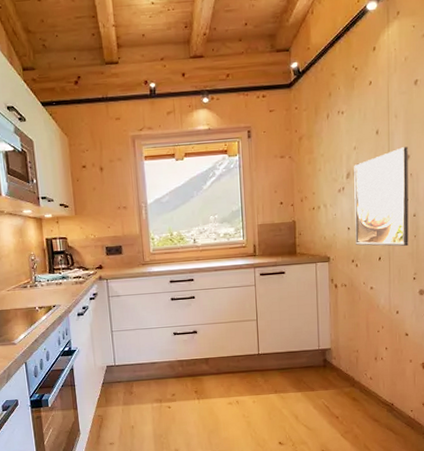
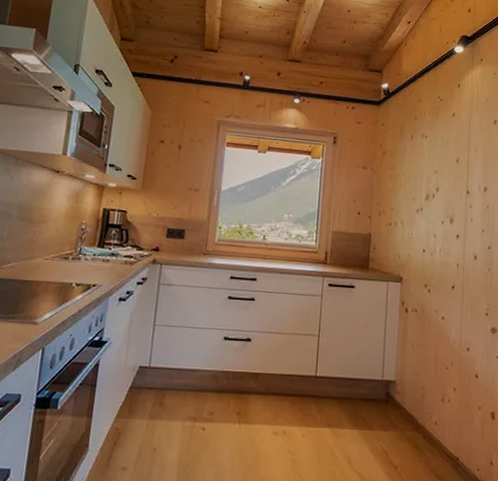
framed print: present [354,147,409,247] -> none [430,179,486,278]

